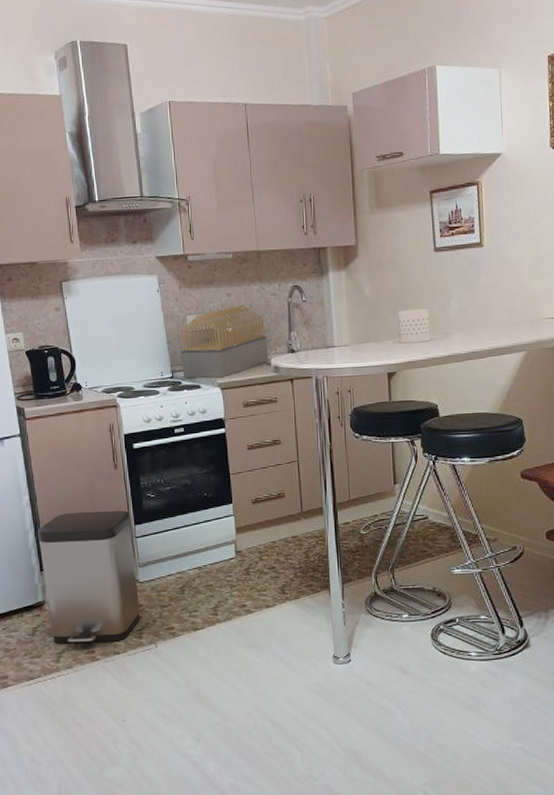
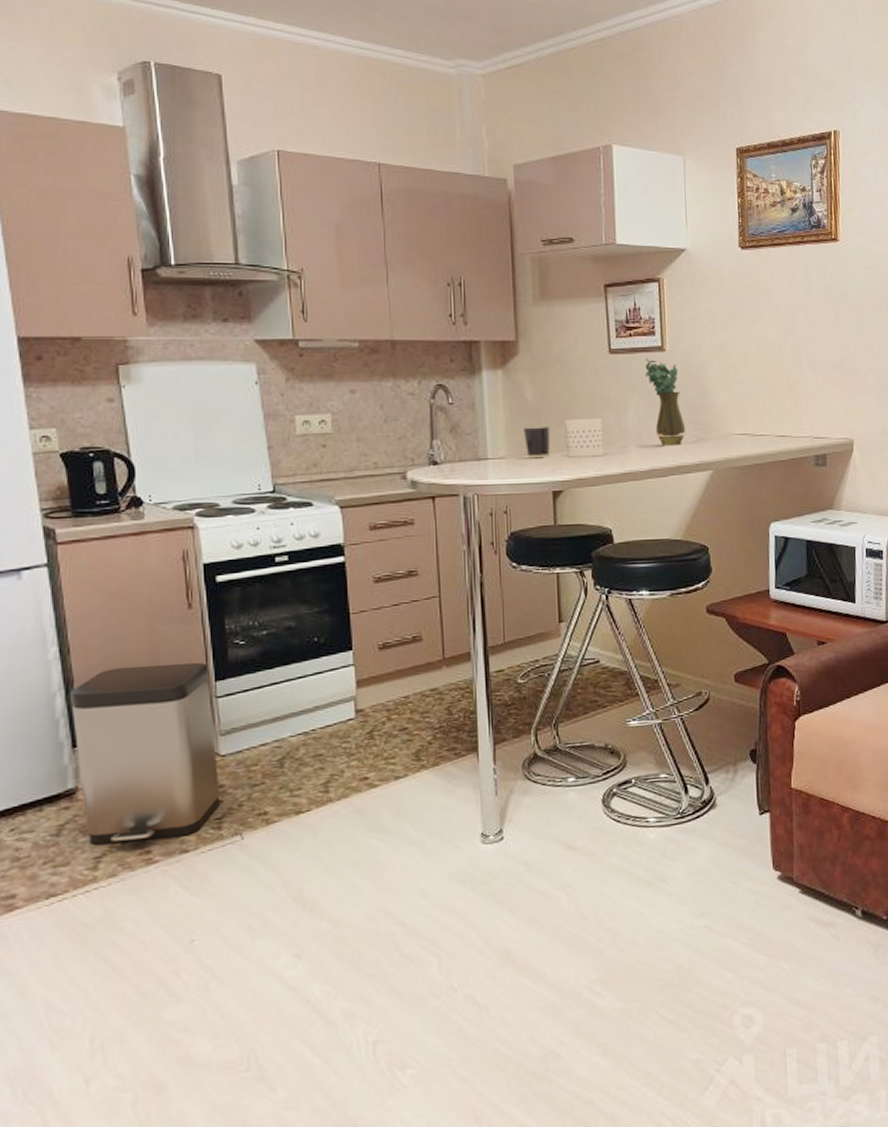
architectural model: present [179,304,269,379] -> none [285,404,404,494]
mug: none [363,318,386,345] -> present [524,427,551,459]
vase: none [466,254,502,331] -> present [645,358,686,447]

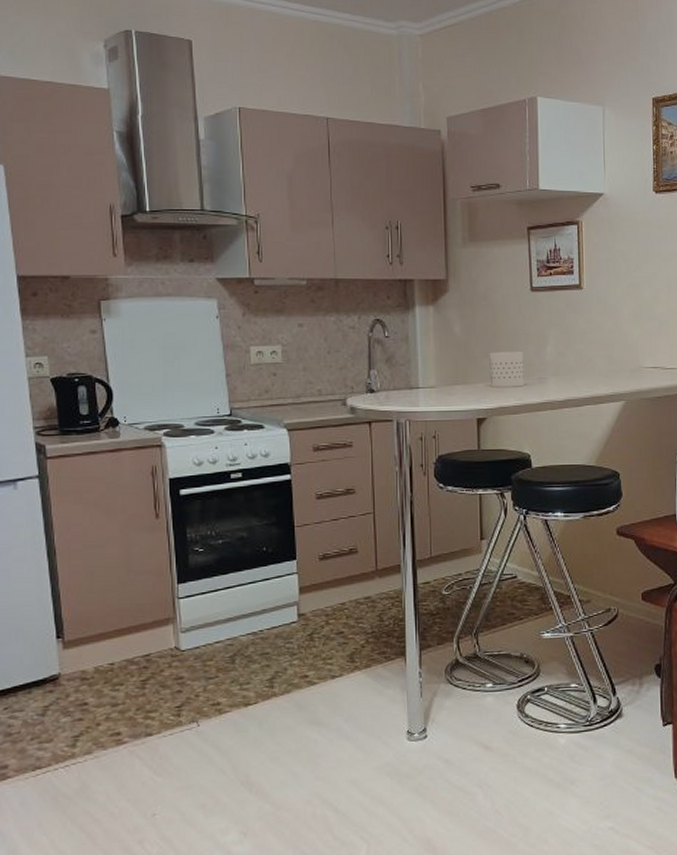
pedal bin: present [70,662,221,846] -> none [56,566,180,726]
mug: present [524,427,551,459] -> none [452,359,476,388]
vase: present [645,358,686,447] -> none [564,296,601,378]

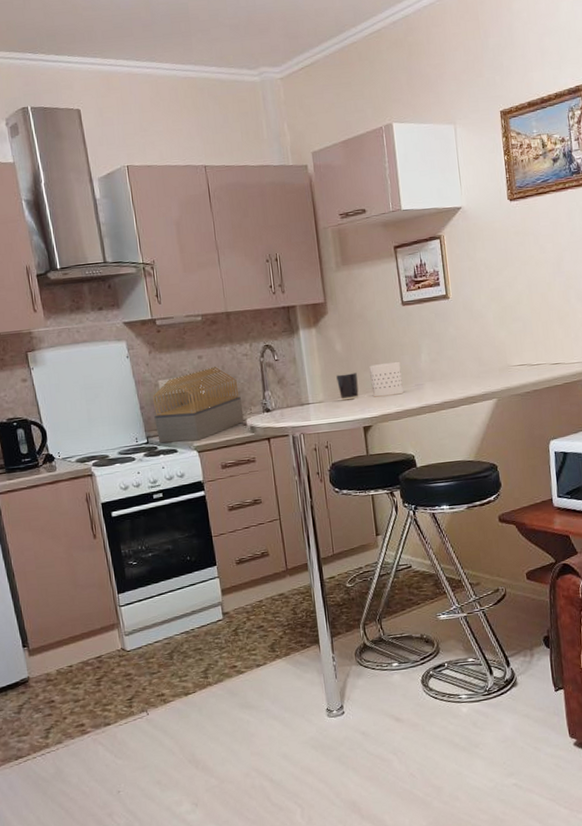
architectural model: none [241,337,344,418] -> present [152,366,245,444]
mug: none [452,359,476,388] -> present [336,373,359,401]

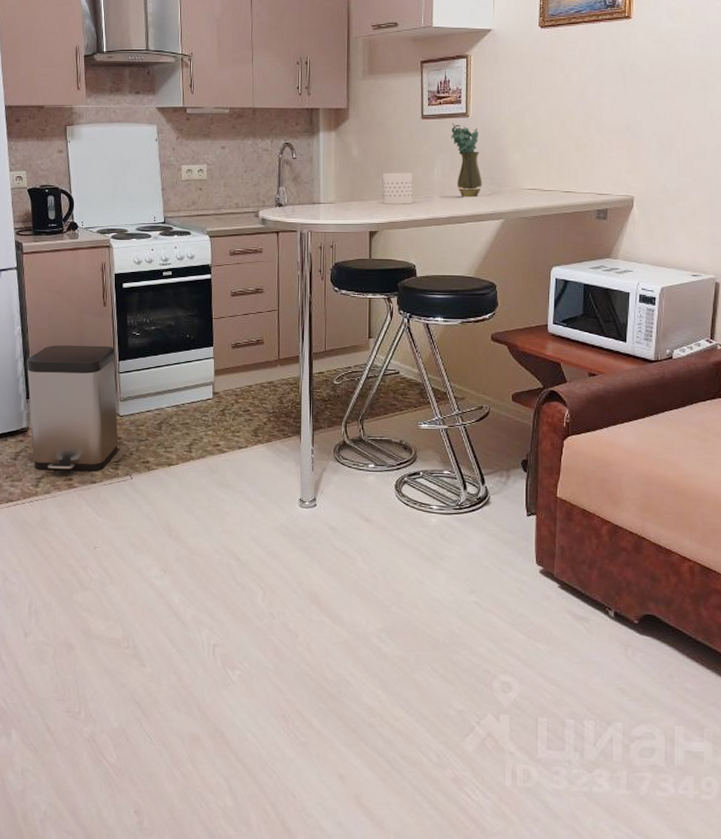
pedal bin: none [17,579,129,720] -> present [27,344,119,472]
architectural model: present [152,366,245,444] -> none [173,158,257,226]
mug: present [336,373,359,401] -> none [349,179,371,204]
vase: none [433,306,472,382] -> present [451,123,483,198]

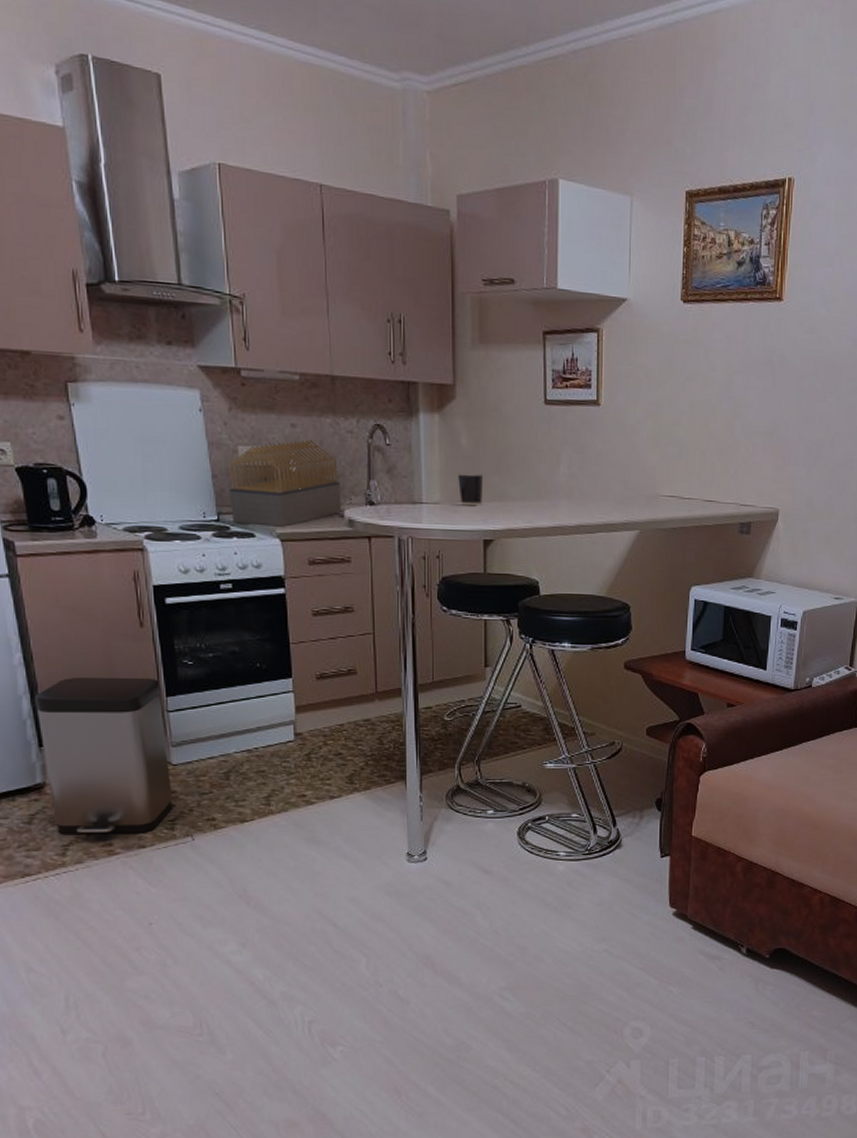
architectural model: none [173,158,257,226] -> present [228,440,342,527]
mug: none [349,179,371,204] -> present [458,474,484,506]
mug: present [382,172,414,206] -> none [498,468,536,509]
vase: present [451,123,483,198] -> none [580,412,616,504]

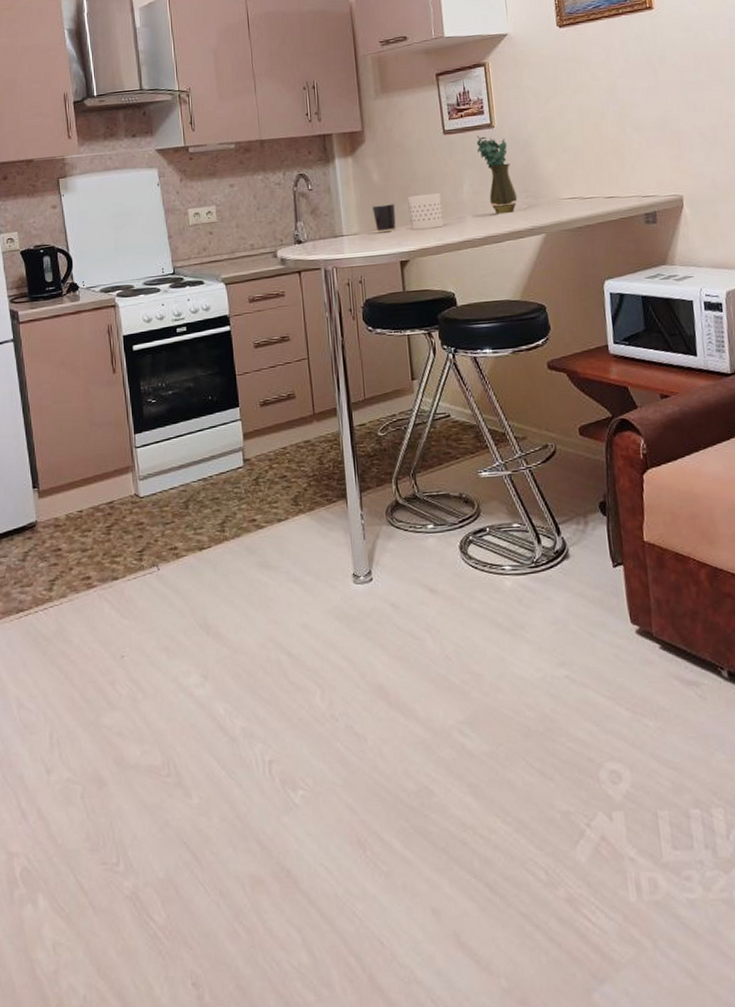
pedal bin: present [35,676,173,835] -> none [31,417,141,571]
architectural model: present [228,440,342,527] -> none [181,195,275,275]
mug: none [498,468,536,509] -> present [407,192,445,231]
vase: none [580,412,616,504] -> present [476,136,518,215]

